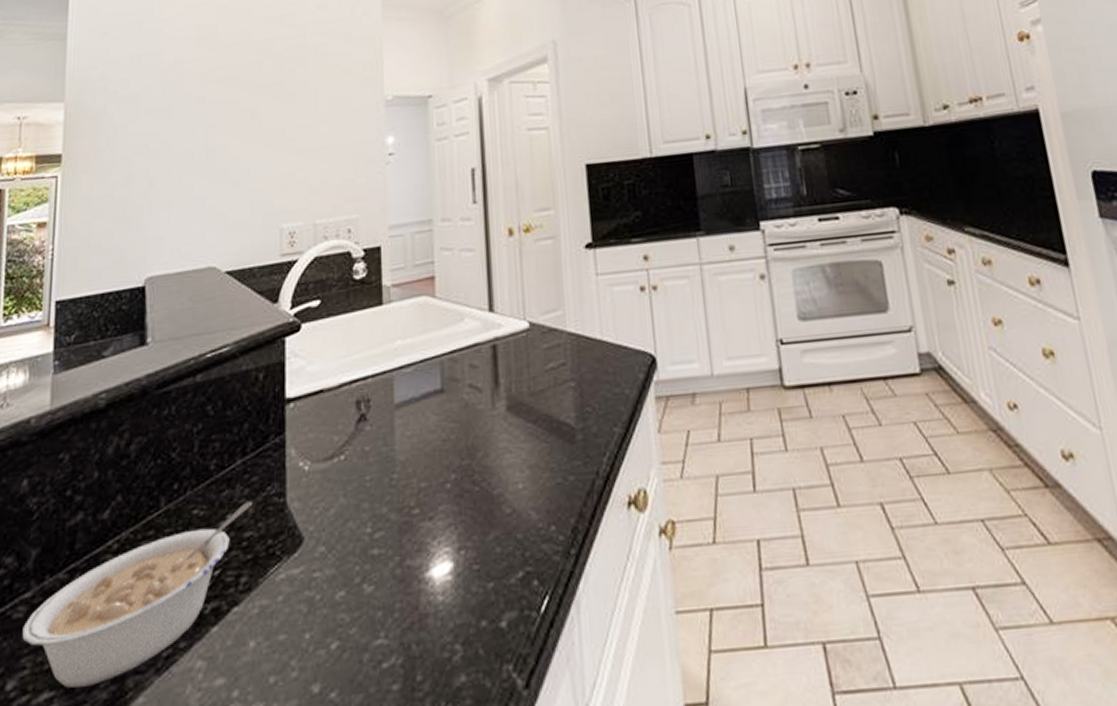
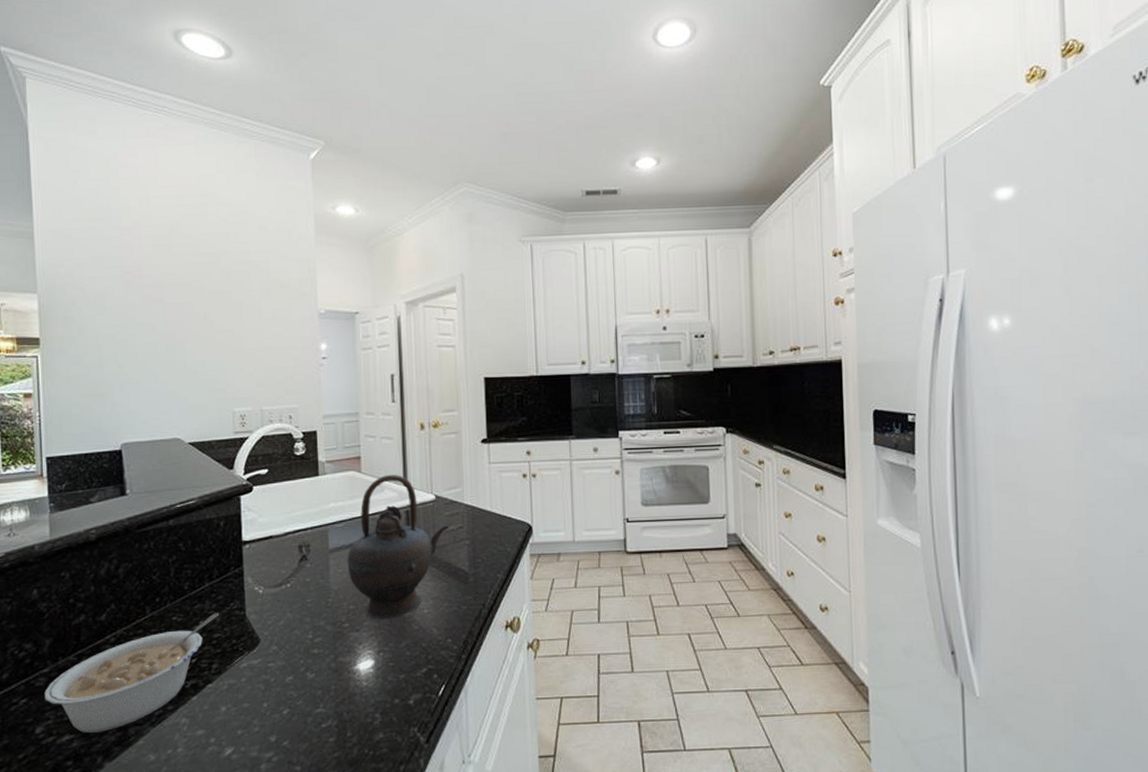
teapot: none [417,296,548,502] -> present [347,474,449,620]

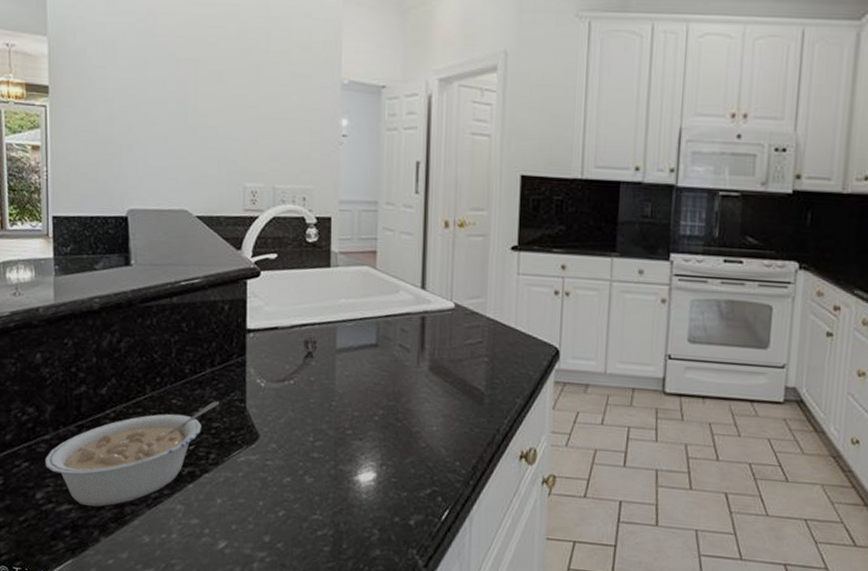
teapot: present [347,474,449,620] -> none [354,274,467,432]

